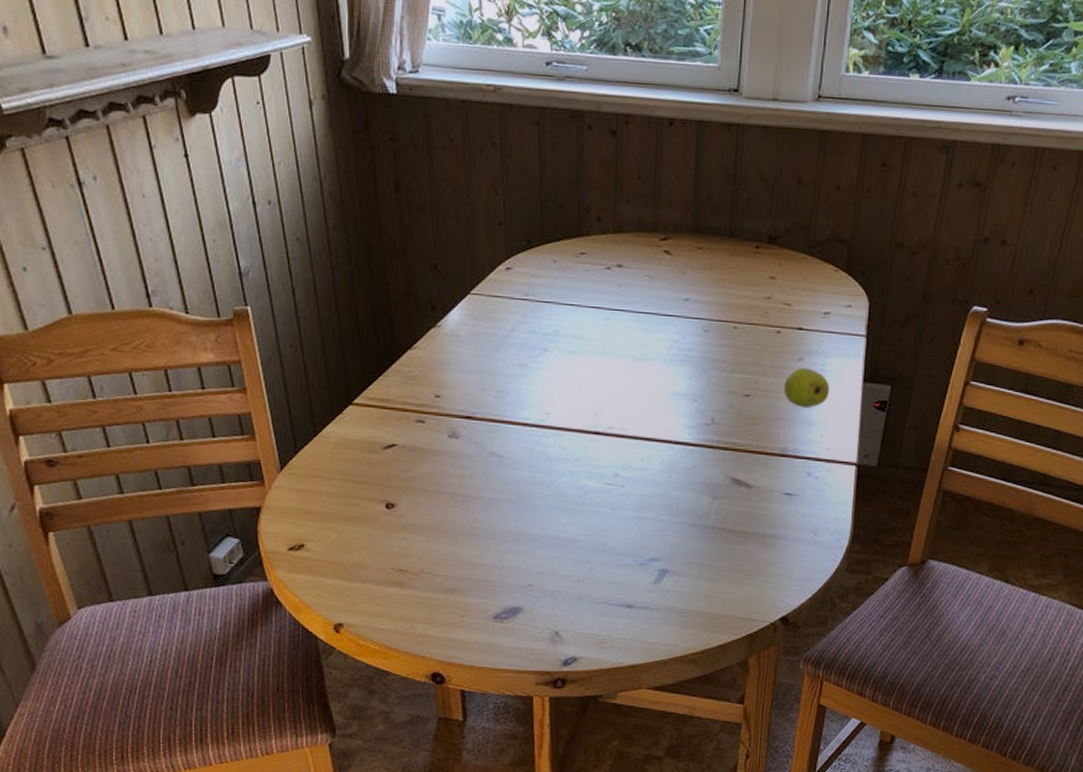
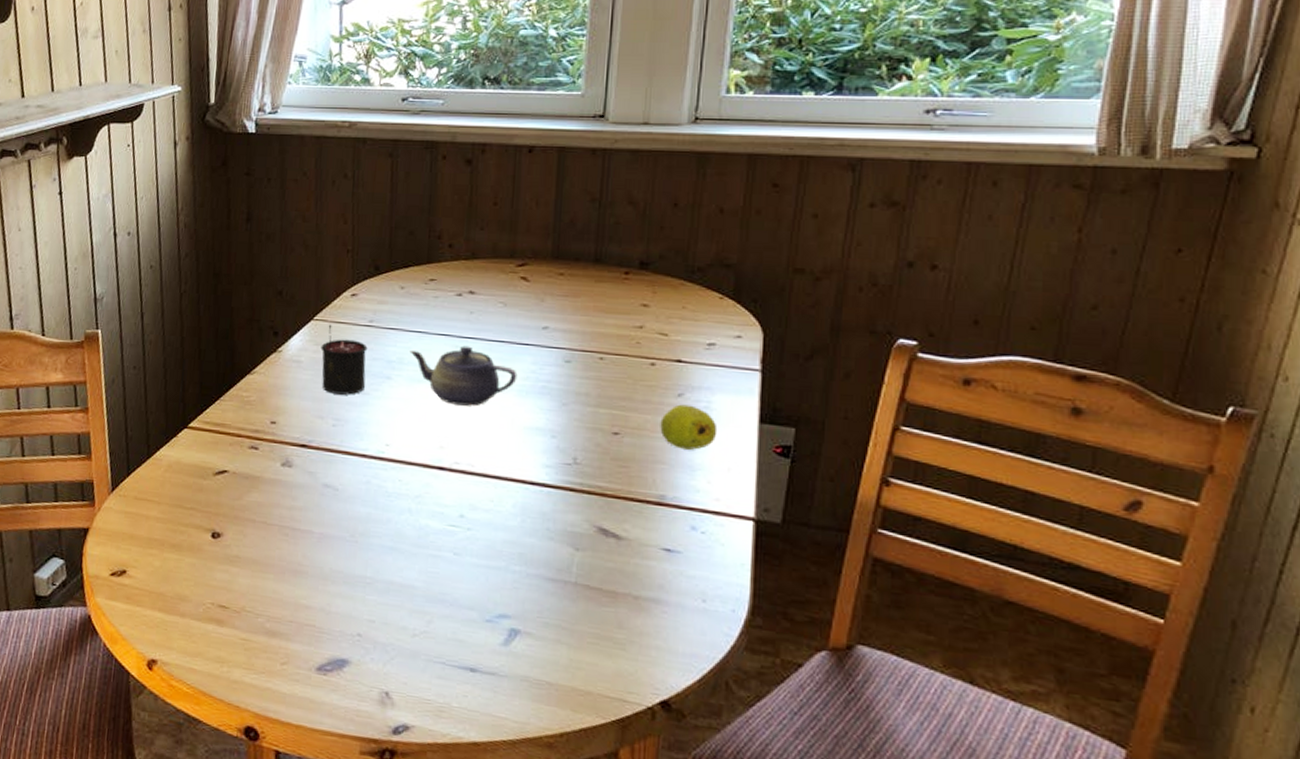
candle: none [479,298,524,368] -> present [320,324,368,395]
teapot: none [564,317,663,375] -> present [409,345,518,406]

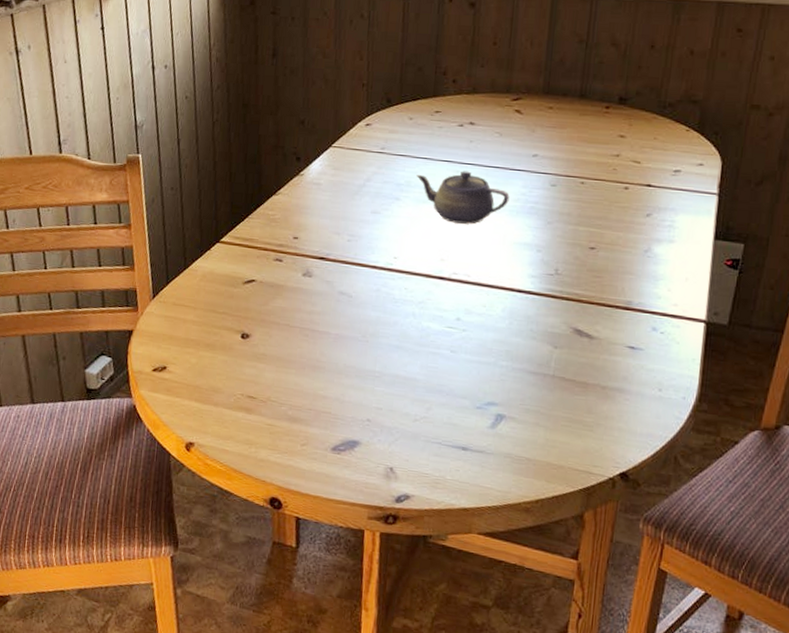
candle: present [320,324,368,395] -> none [338,151,380,214]
fruit: present [660,404,718,450] -> none [630,223,679,263]

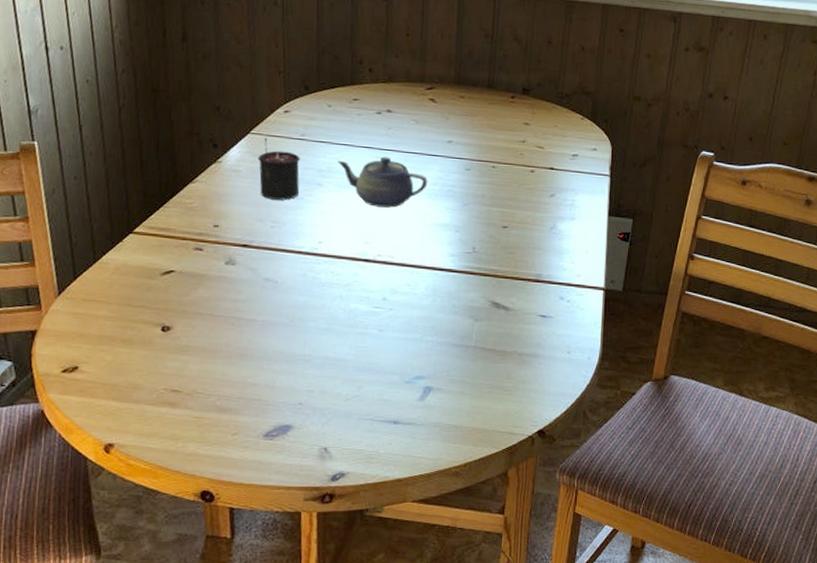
candle: none [338,151,380,214] -> present [258,137,300,200]

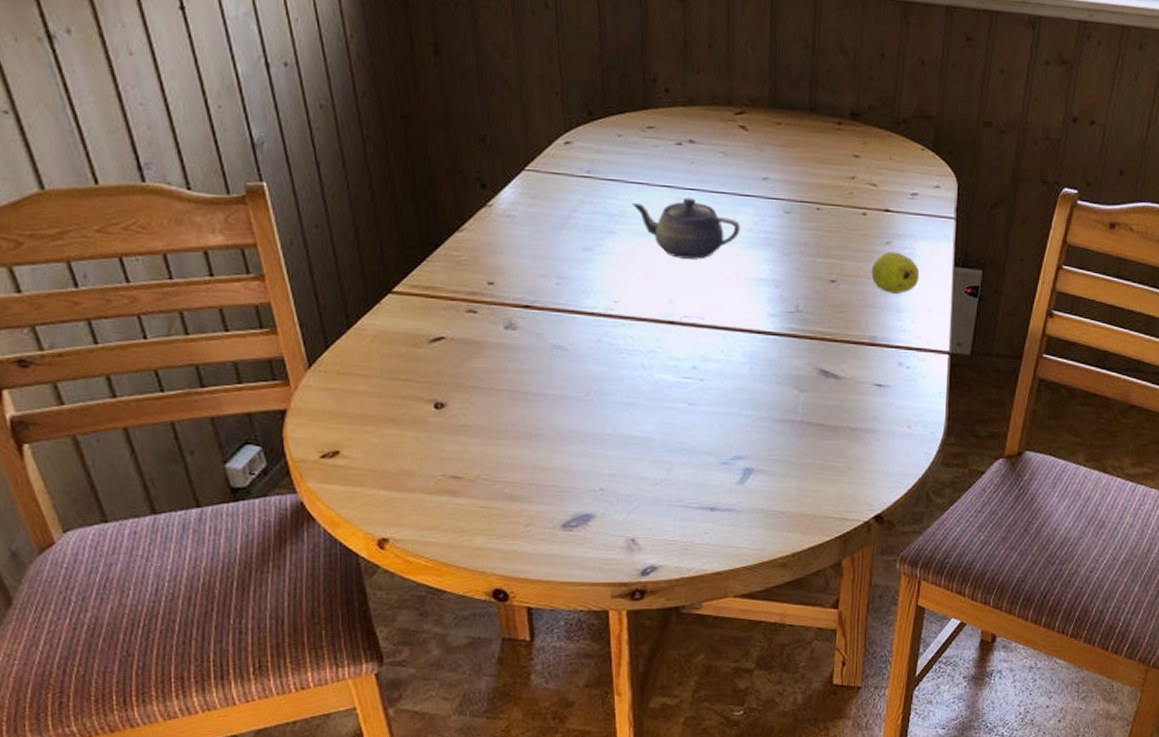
candle: present [258,137,300,200] -> none [536,175,587,252]
fruit: none [538,203,579,238] -> present [871,251,920,294]

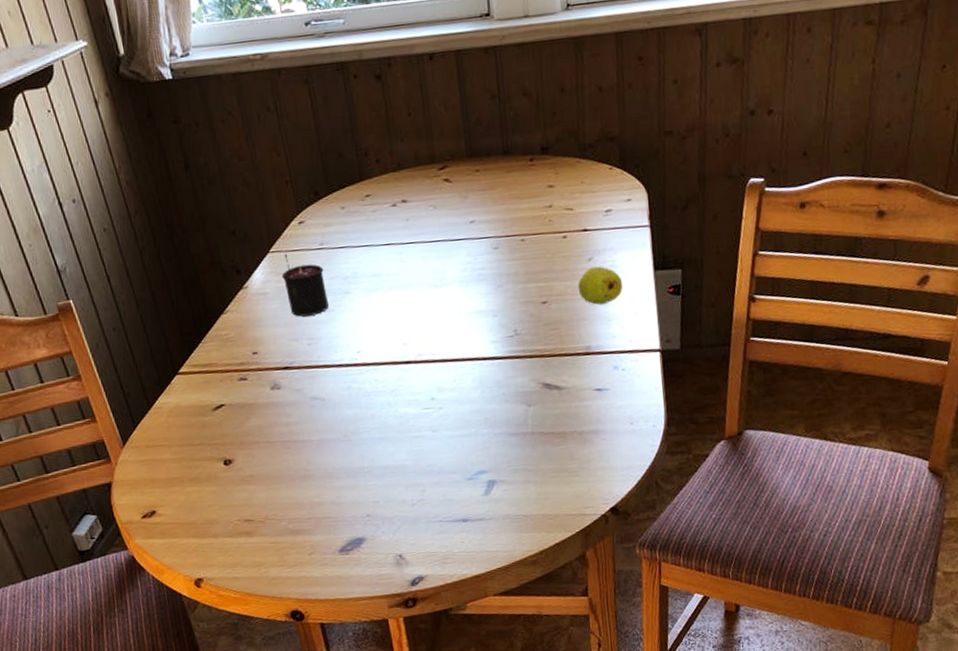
candle: none [536,175,587,252] -> present [281,253,329,317]
teapot: present [632,197,741,259] -> none [361,250,457,306]

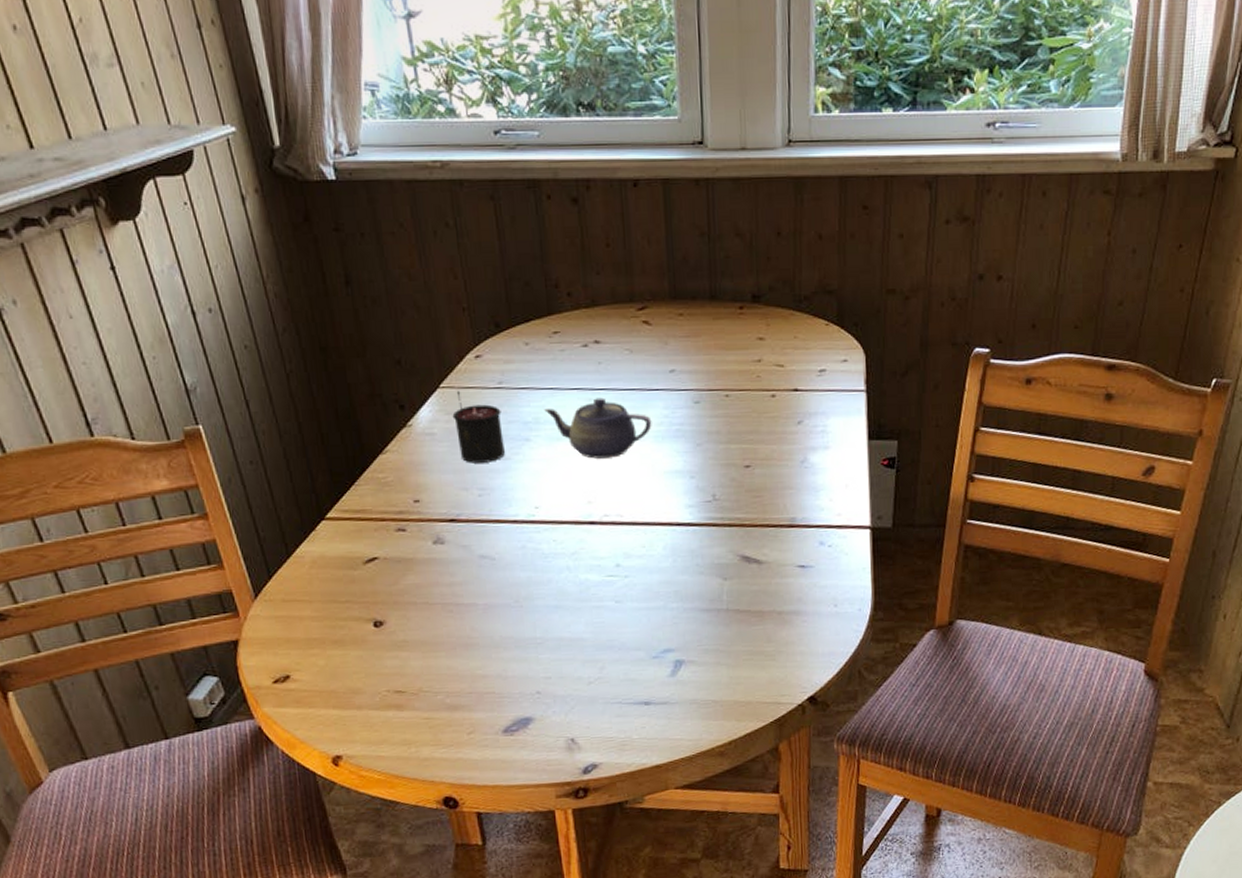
teapot: none [361,250,457,306] -> present [544,397,652,459]
fruit: present [578,266,623,305] -> none [785,431,834,473]

